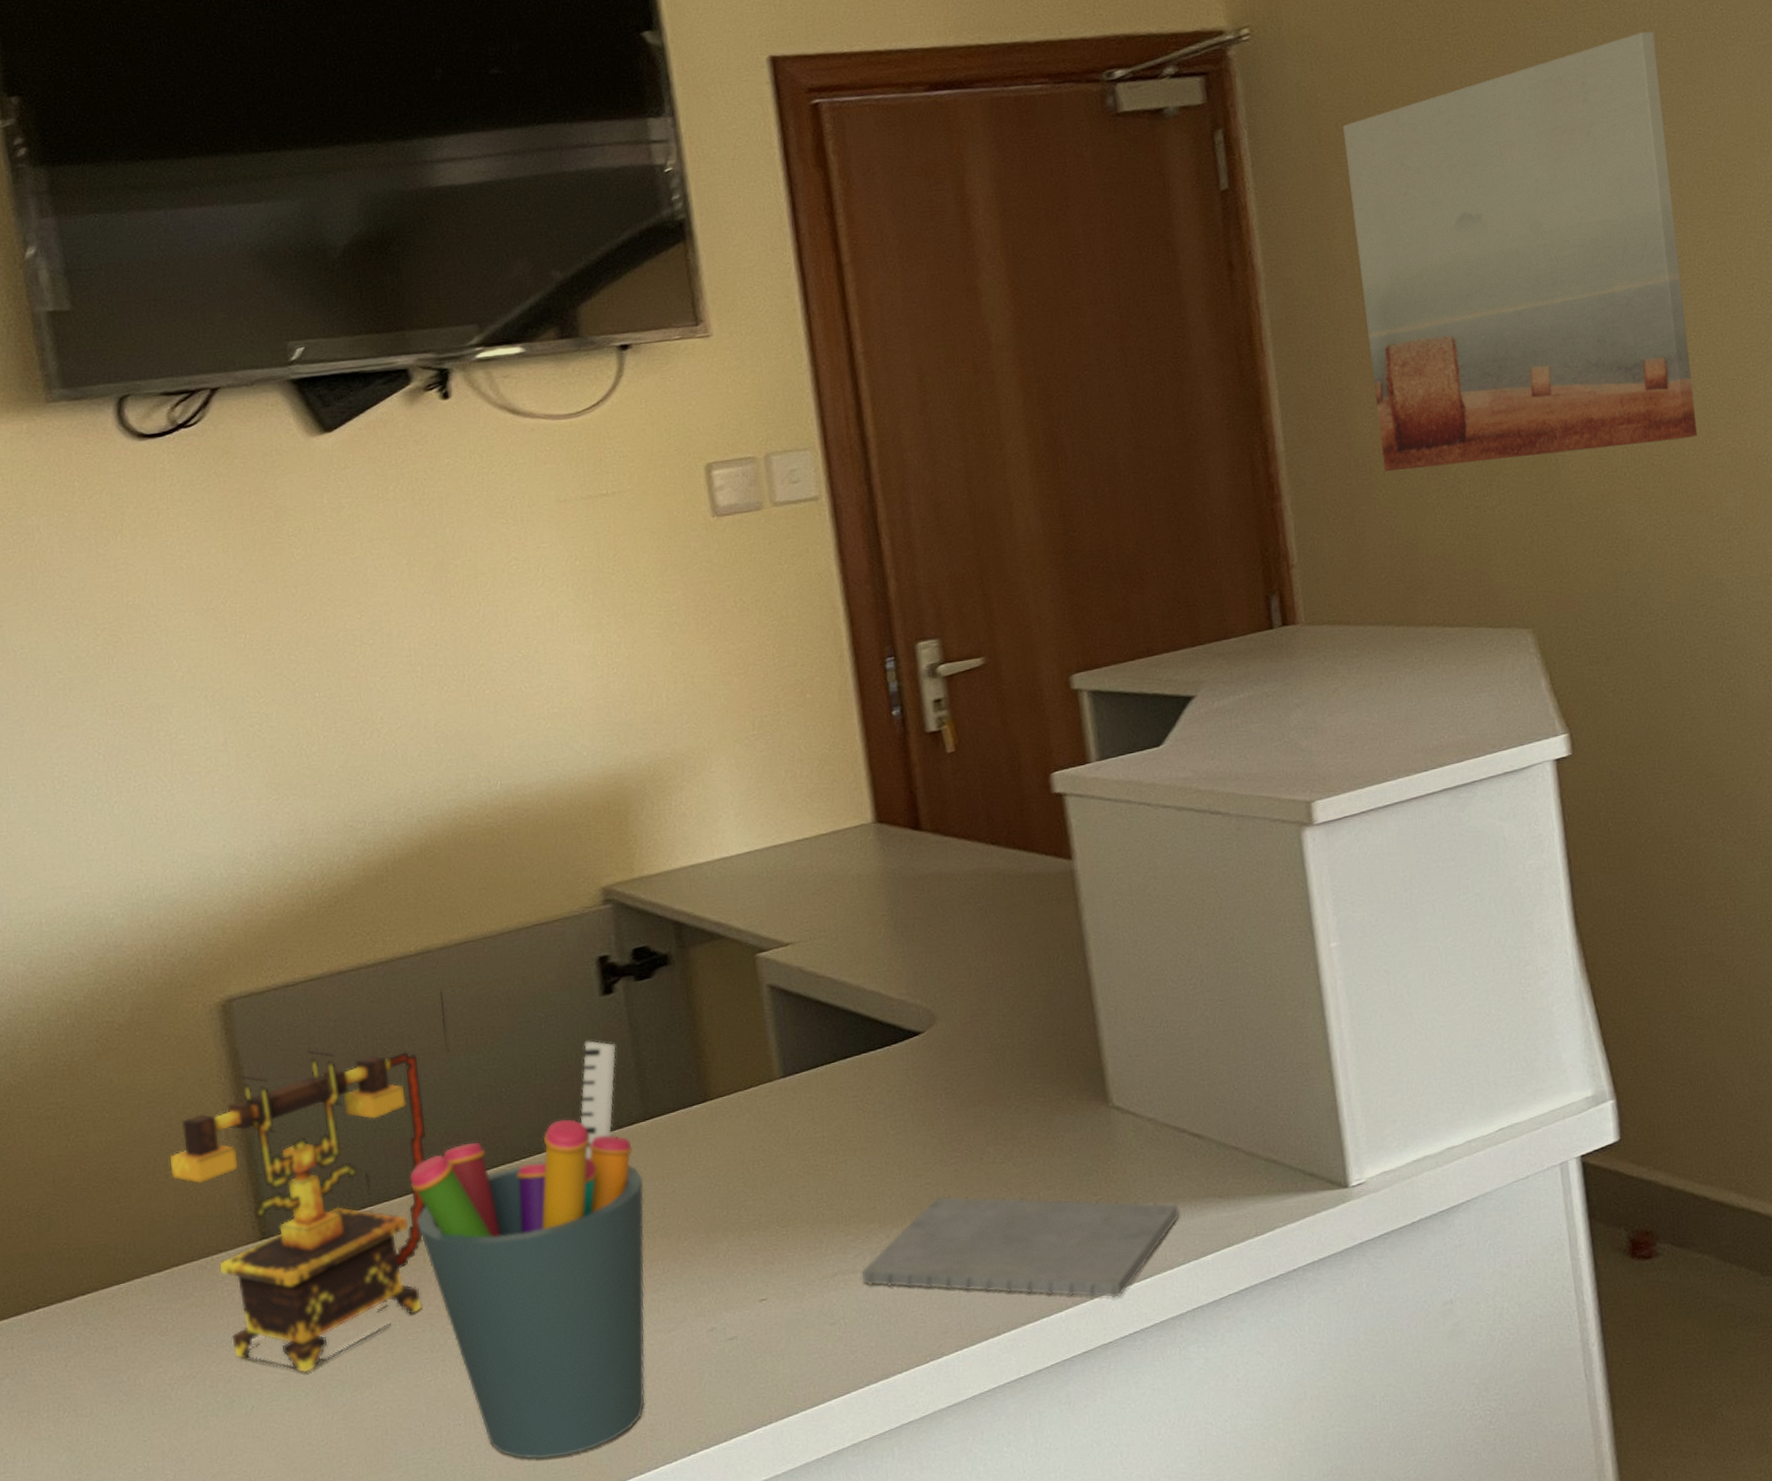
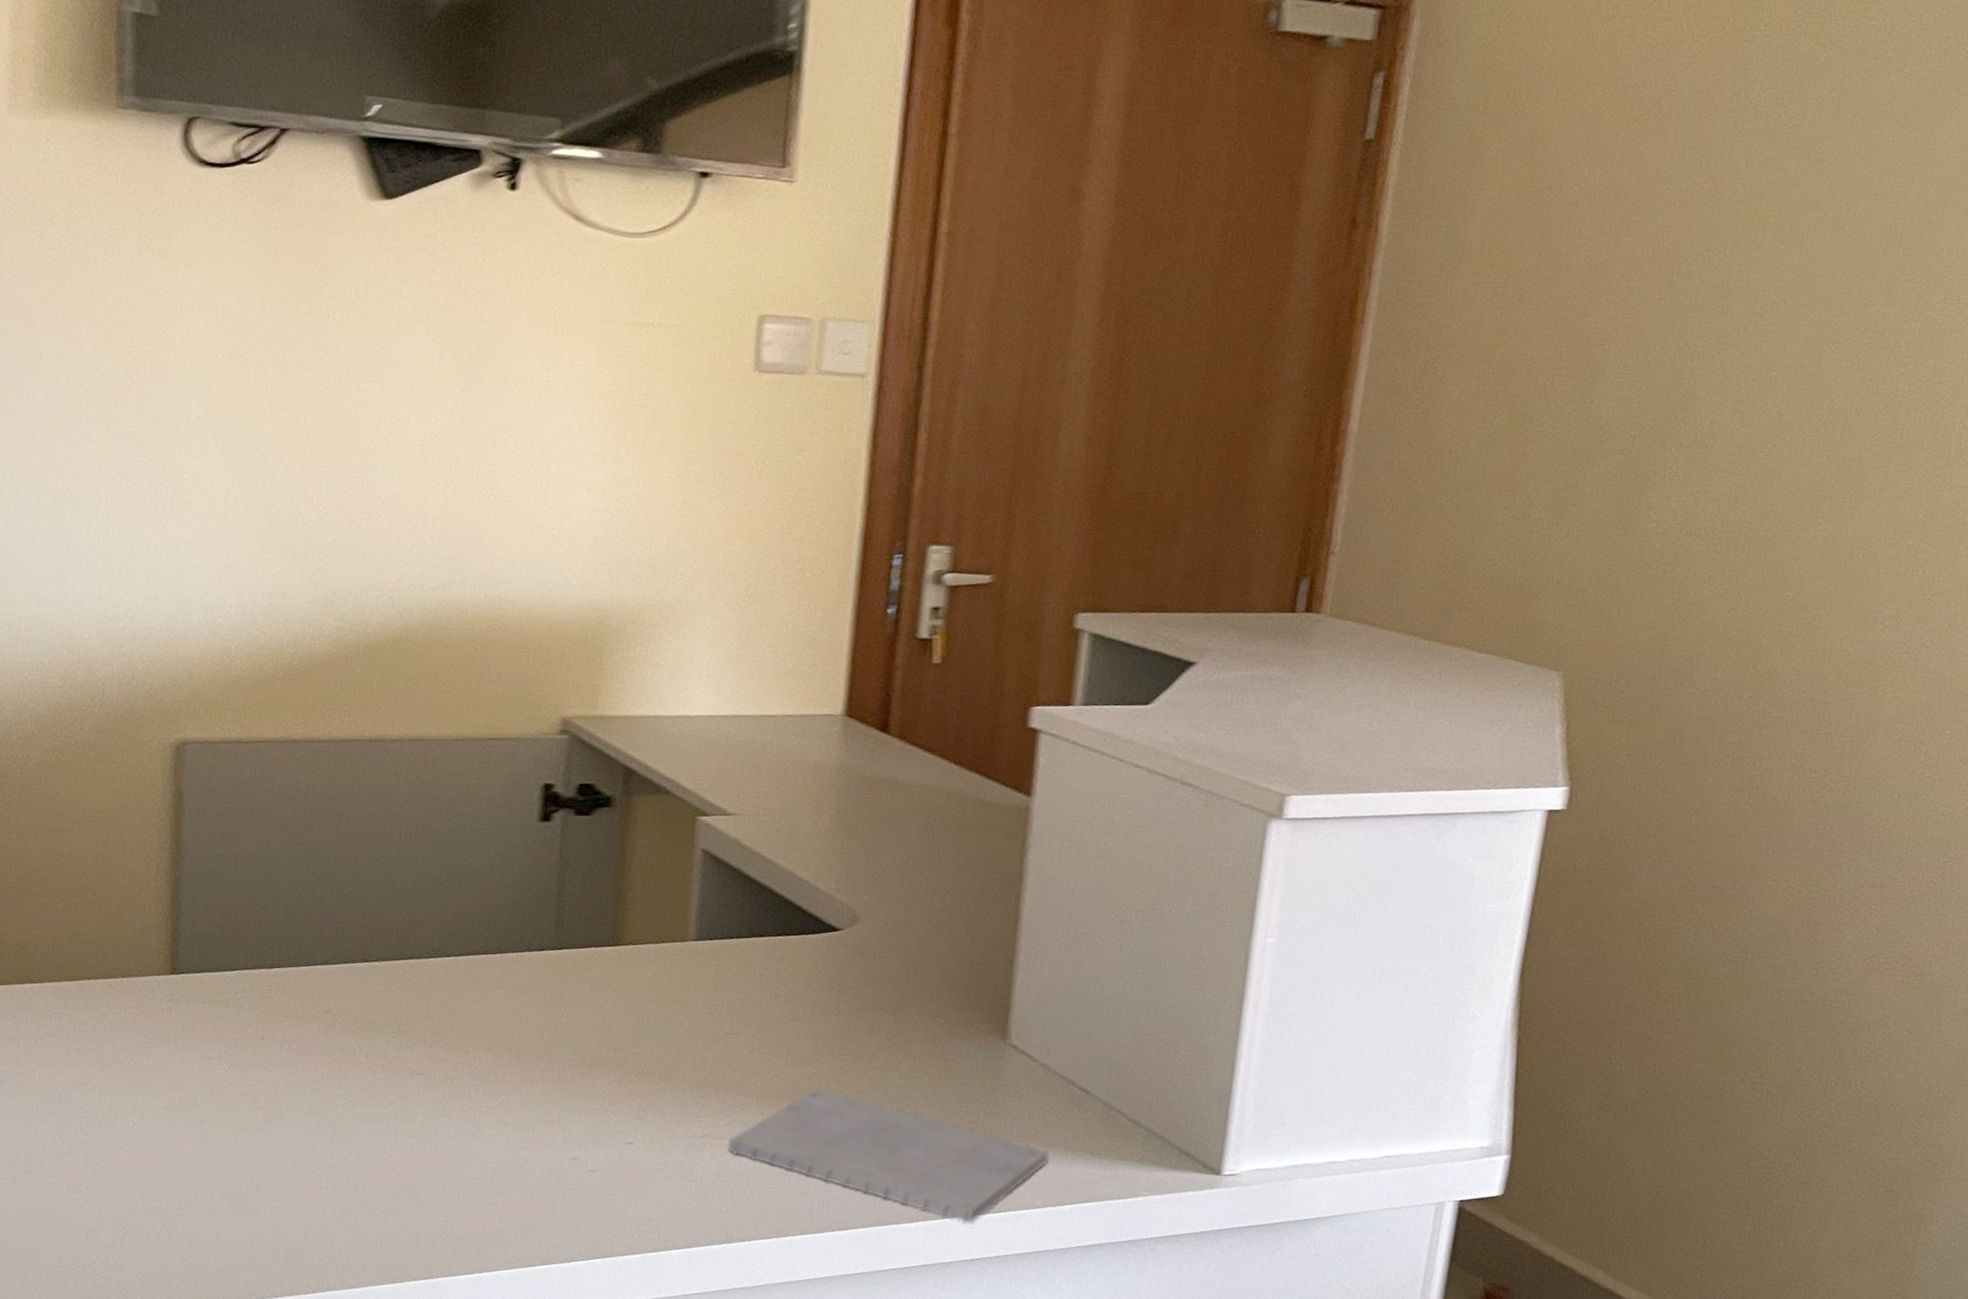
telephone: present [170,990,449,1373] -> none [98,780,387,1106]
pen holder: present [409,1041,645,1460] -> none [319,861,543,1240]
wall art: present [1342,31,1698,472] -> none [1456,59,1884,512]

